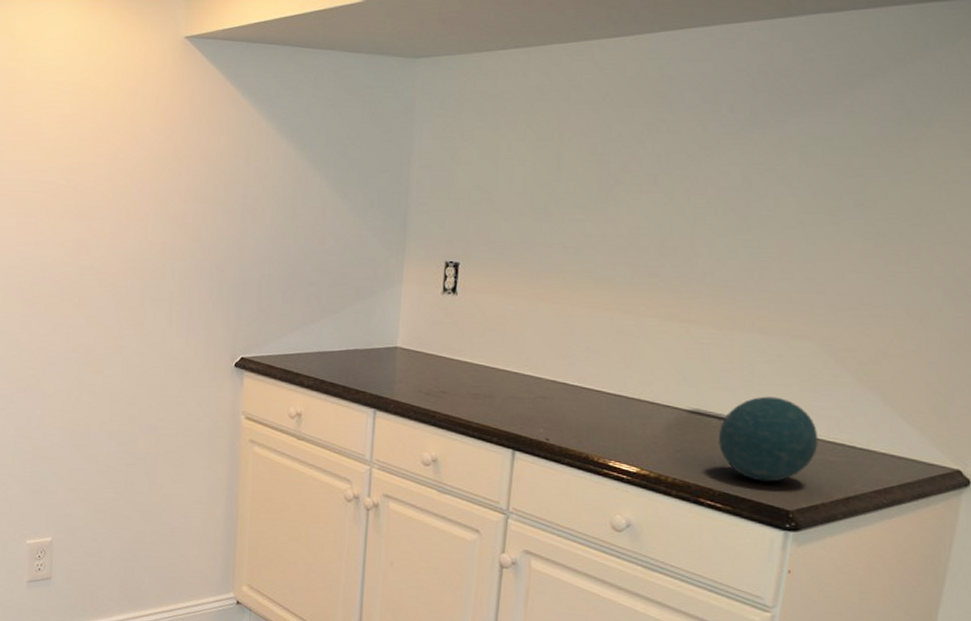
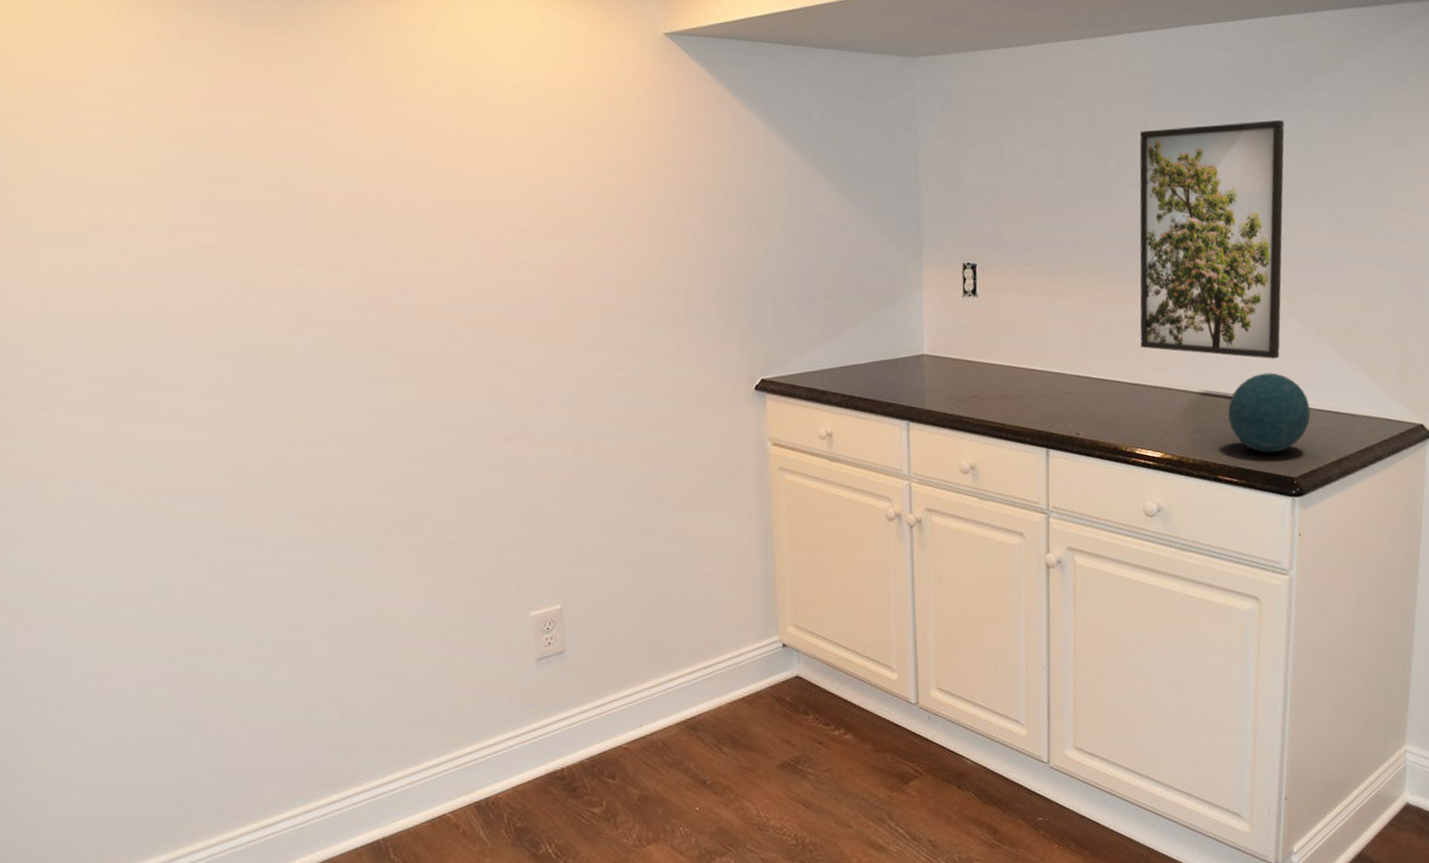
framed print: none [626,126,823,383] -> present [1139,120,1285,359]

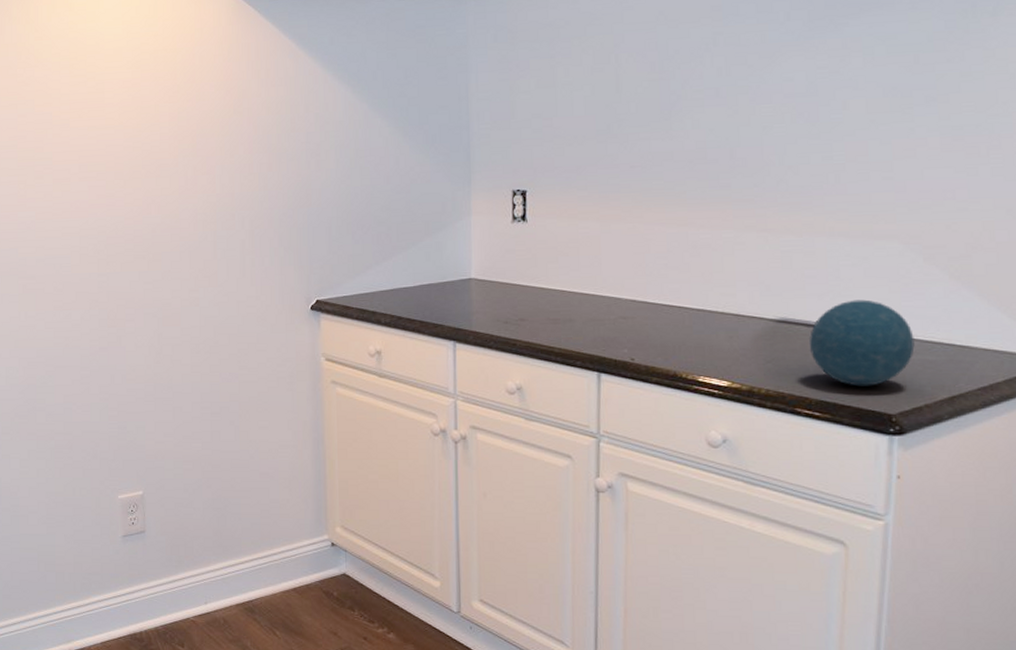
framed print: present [1139,120,1285,359] -> none [705,26,885,285]

